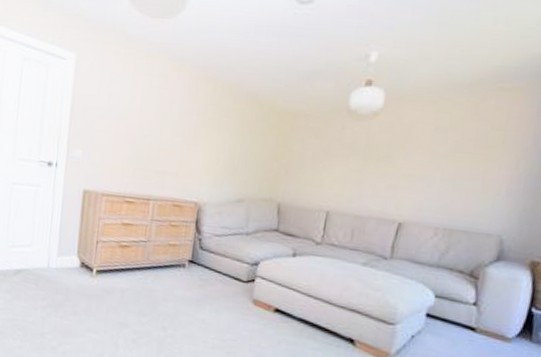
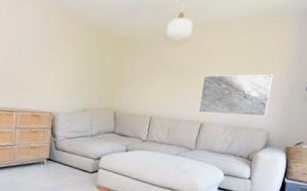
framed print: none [395,158,505,217] -> present [198,74,273,117]

